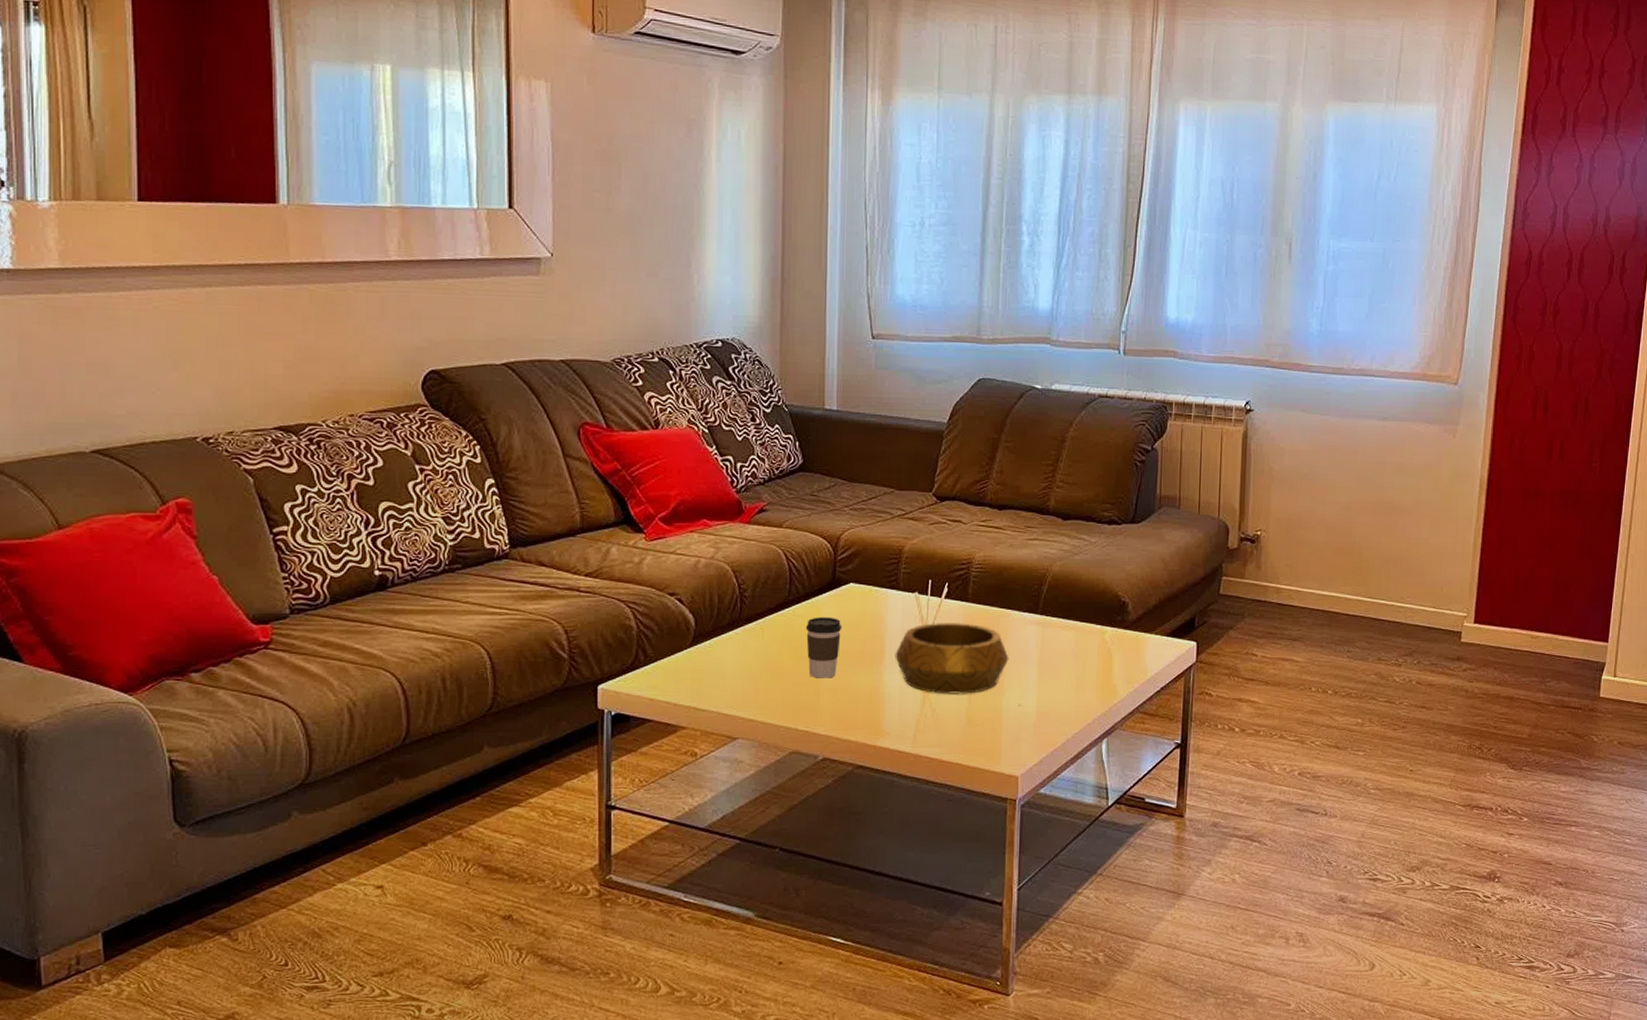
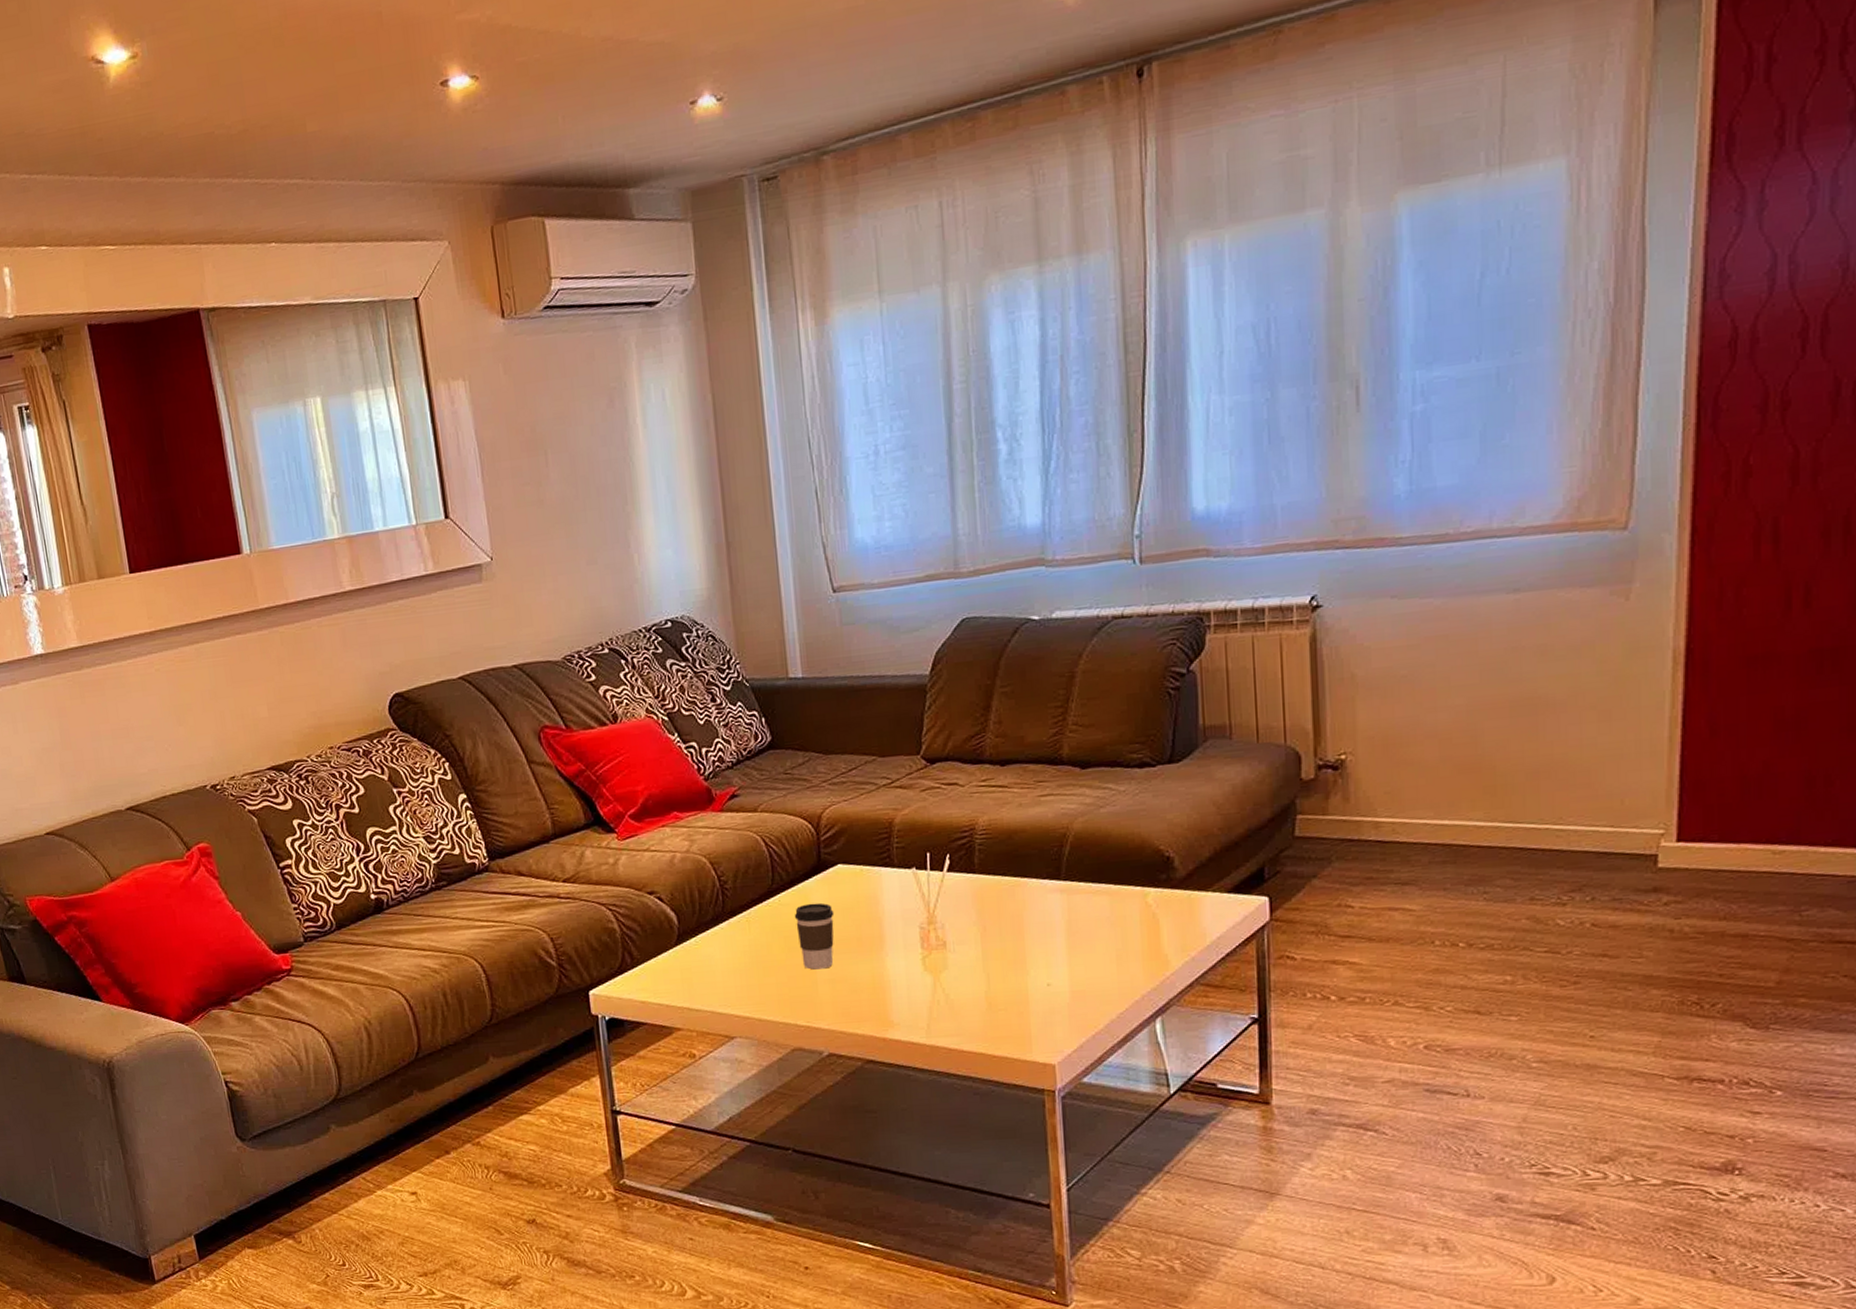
decorative bowl: present [895,622,1009,694] -> none [896,896,1031,978]

